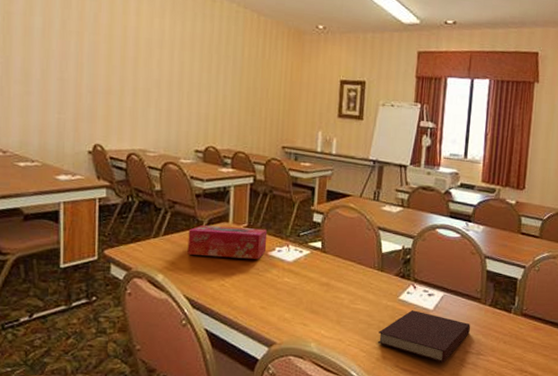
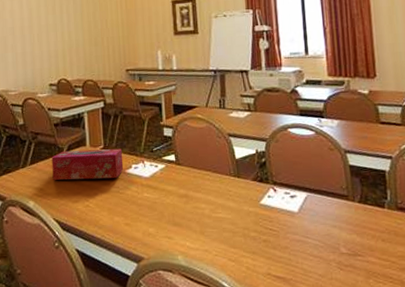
notebook: present [378,310,470,363] -> none [244,214,342,267]

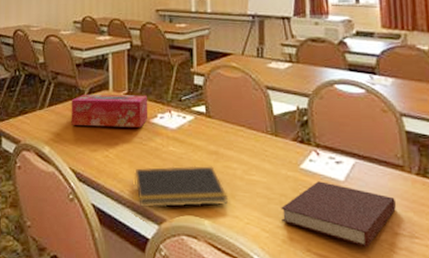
notepad: none [114,208,199,249] -> present [135,166,229,208]
notebook: none [244,214,342,267] -> present [281,181,396,247]

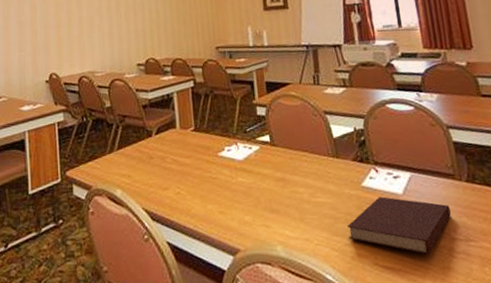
tissue box: present [71,95,148,127] -> none [140,130,216,166]
notepad: present [135,166,229,208] -> none [207,193,298,240]

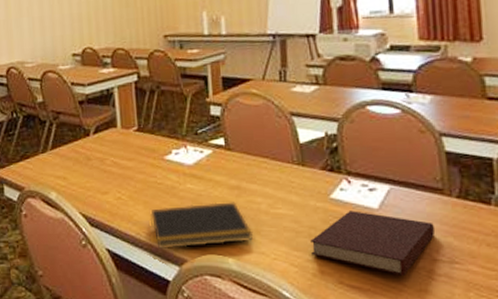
notepad: none [207,193,298,240] -> present [150,202,254,250]

